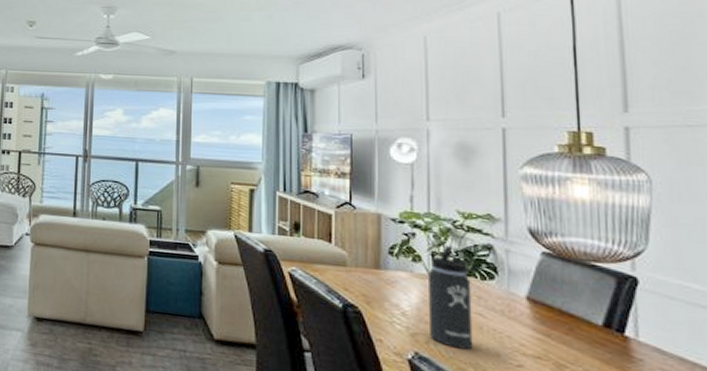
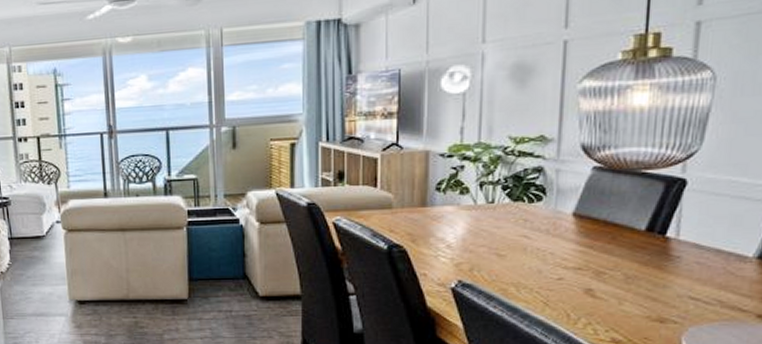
thermos bottle: present [428,245,478,350] -> none [474,173,526,271]

